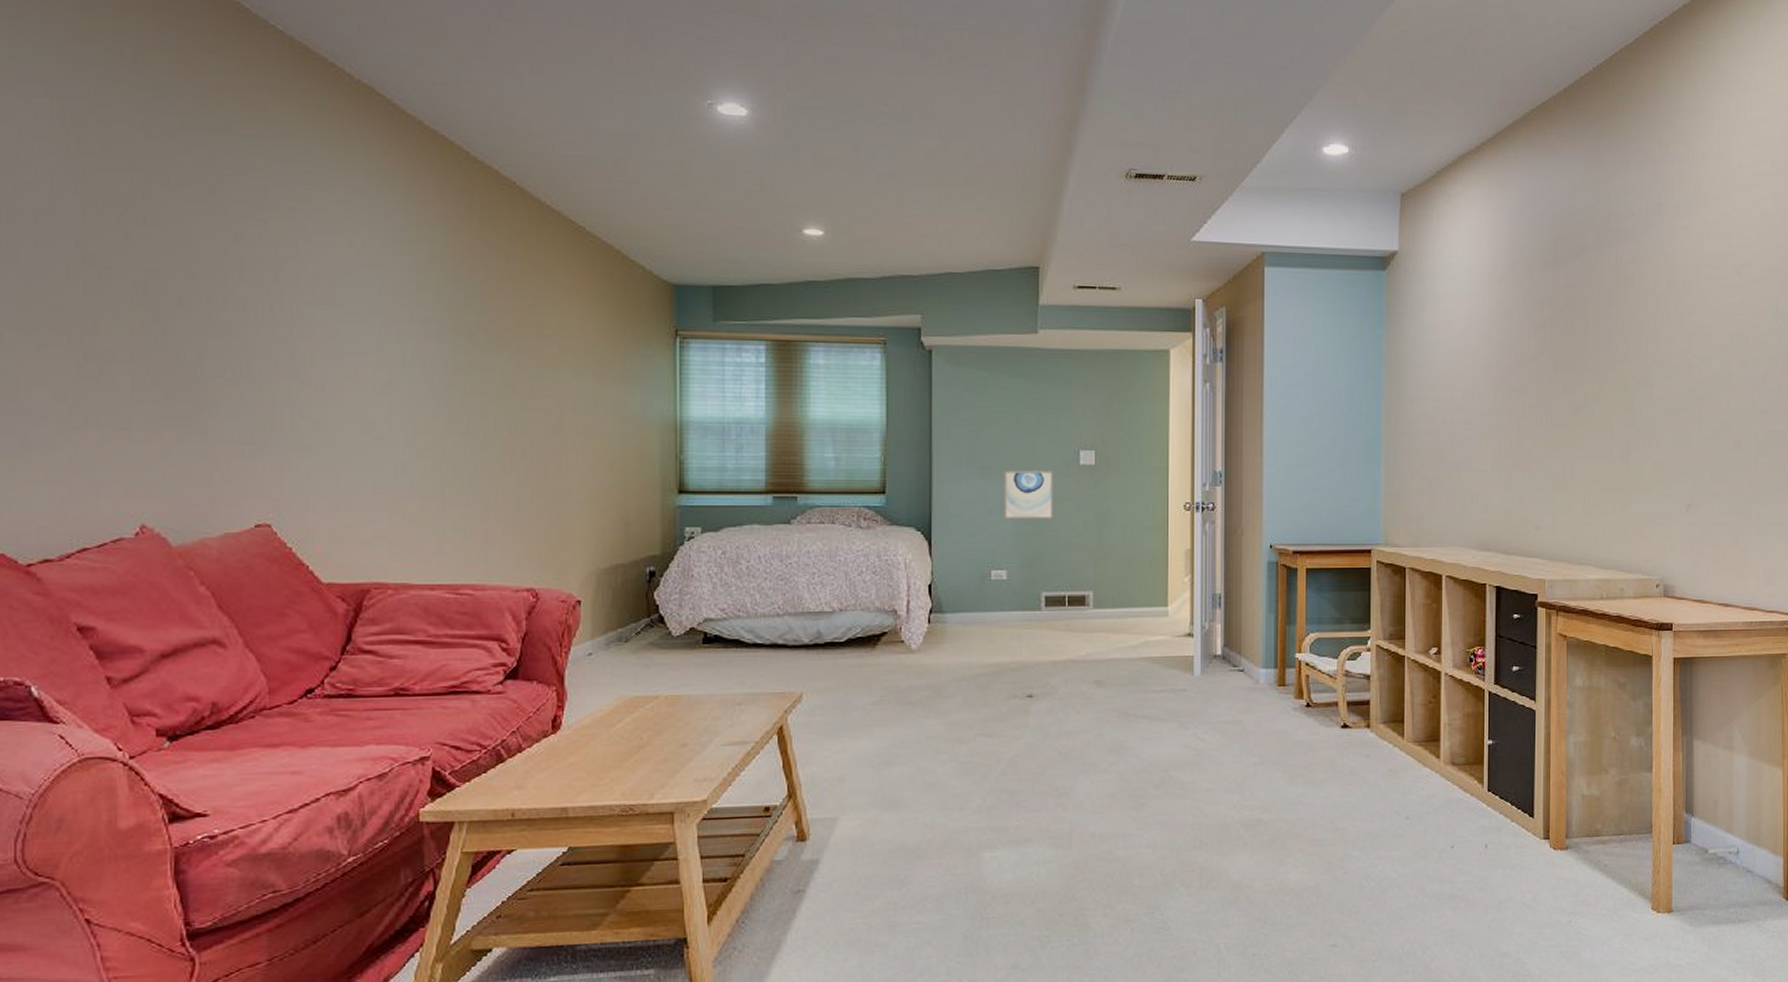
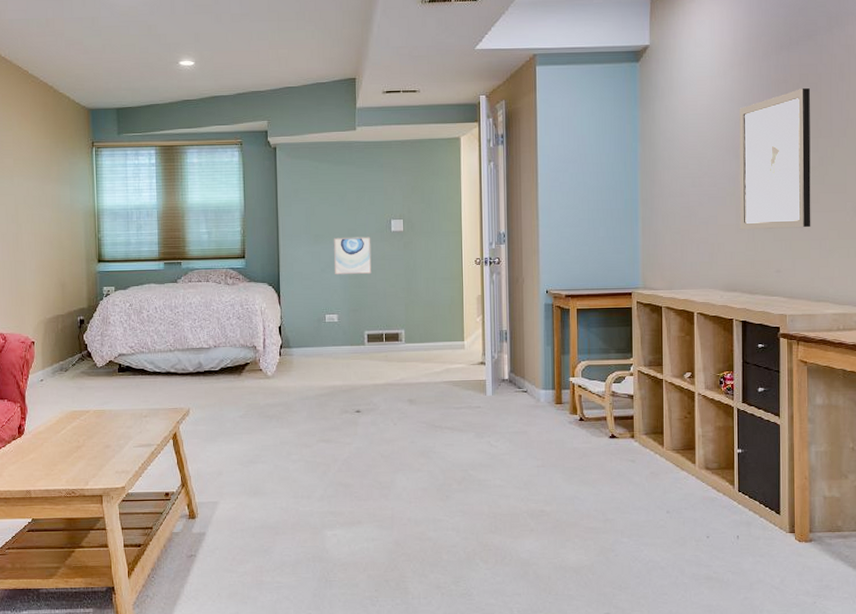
wall art: none [1495,314,1576,478] -> present [739,88,811,230]

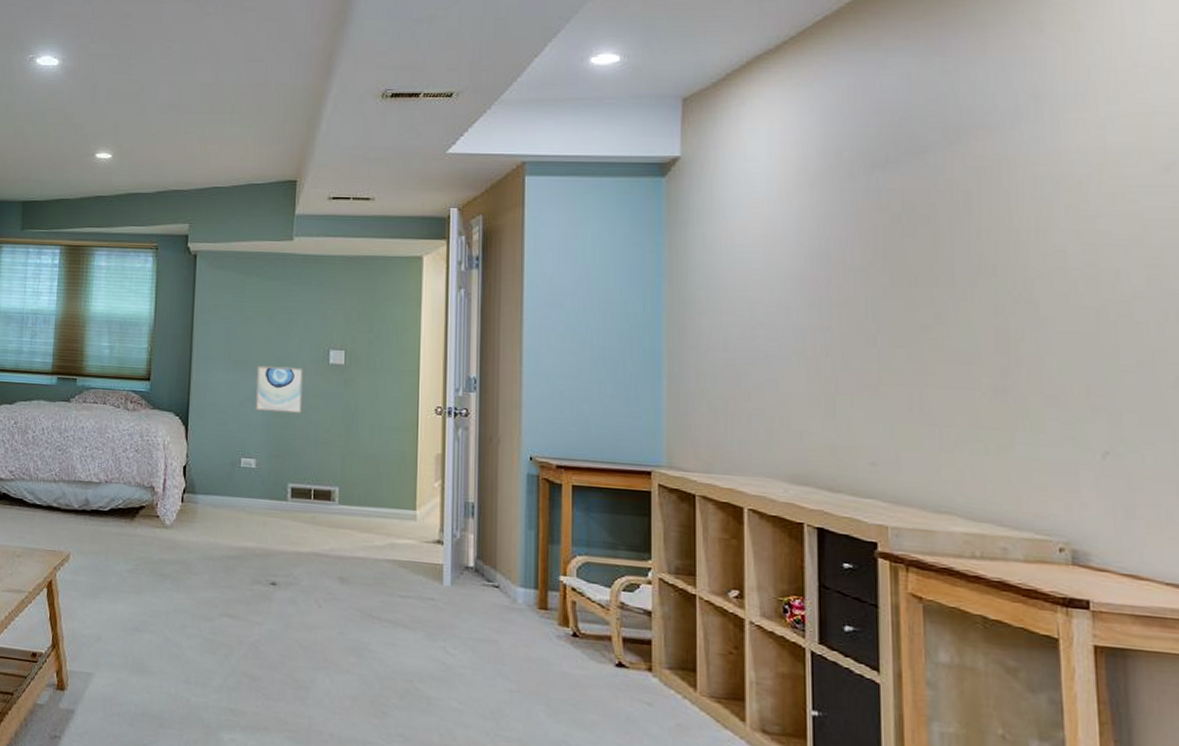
wall art: present [739,88,811,230] -> none [810,221,925,408]

